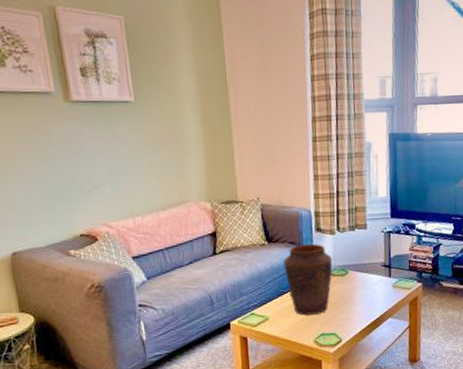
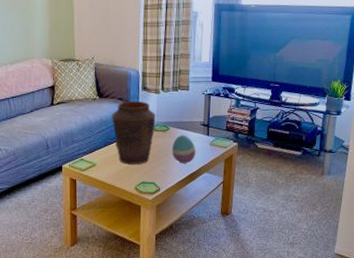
decorative egg: none [352,278,379,310] -> present [172,135,196,164]

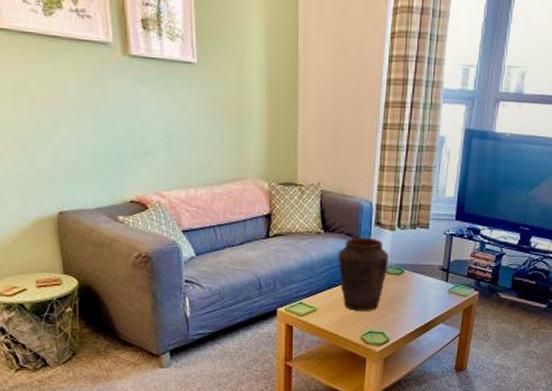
decorative egg: present [172,135,196,164] -> none [405,280,432,313]

